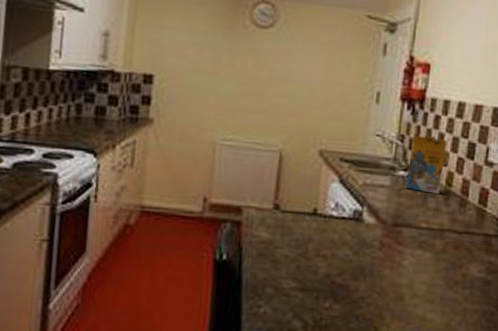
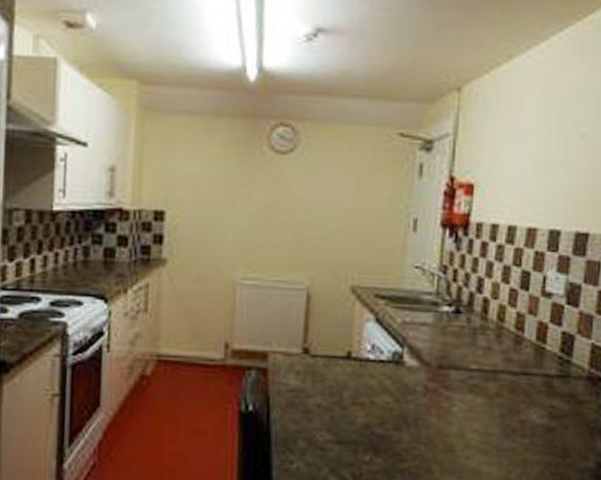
cereal box: present [406,135,452,194] -> none [450,265,502,331]

